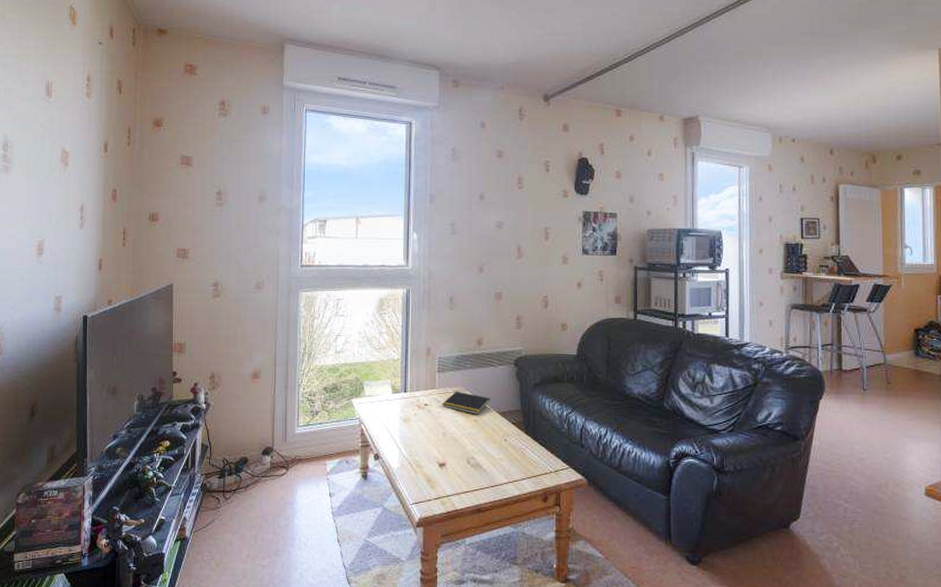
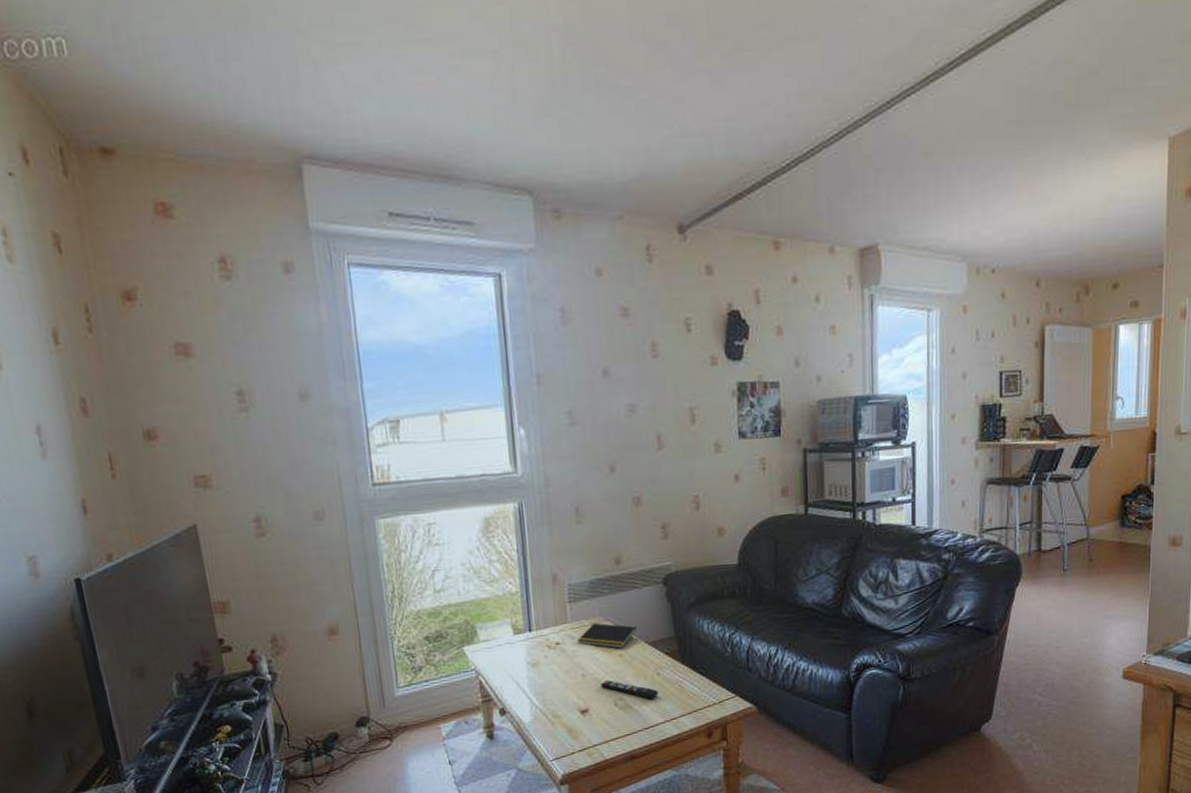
remote control: none [457,440,504,461] -> present [600,680,659,699]

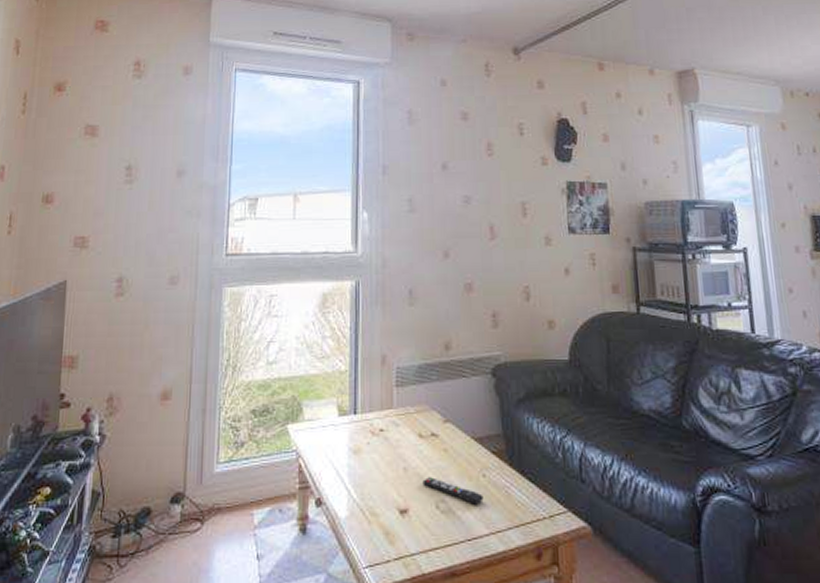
notepad: present [577,622,636,649] -> none [402,411,463,442]

